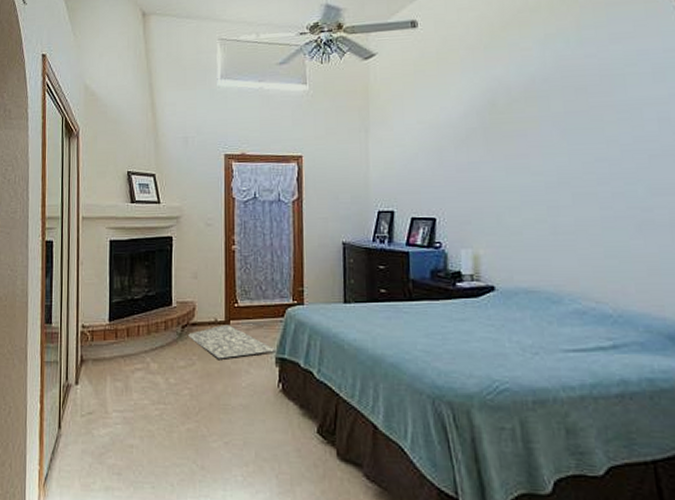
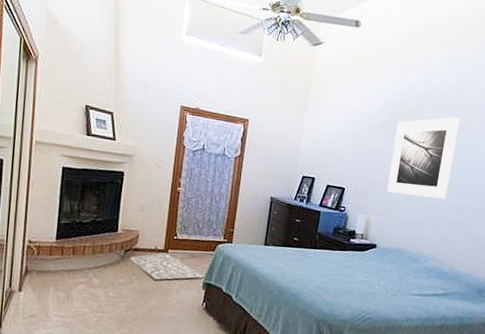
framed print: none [490,105,583,216] -> present [387,117,460,200]

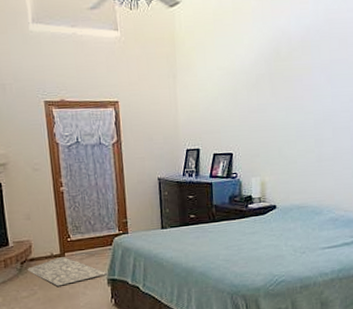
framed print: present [387,117,460,200] -> none [274,54,341,149]

